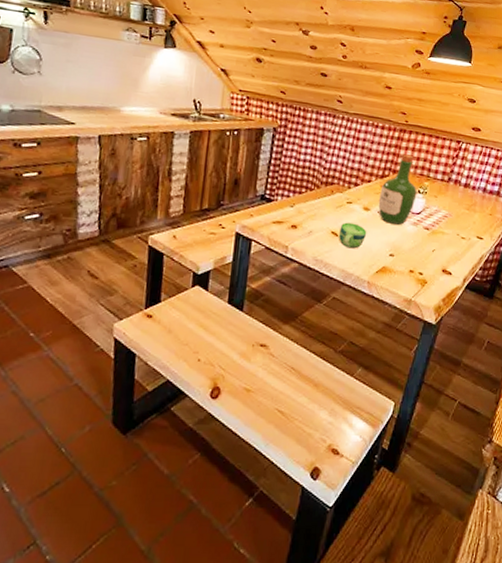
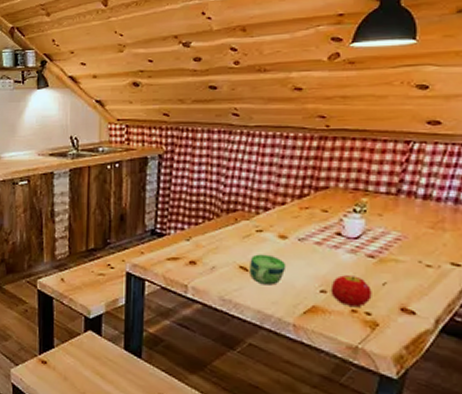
wine bottle: present [378,154,417,225] -> none [298,166,352,253]
fruit: none [397,242,425,268] -> present [330,275,372,307]

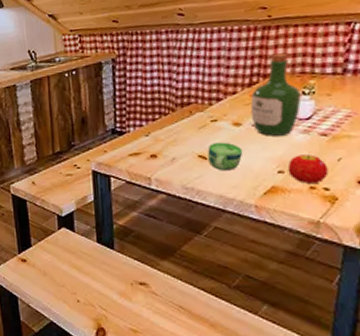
wine bottle: none [298,166,352,253] -> present [250,53,302,136]

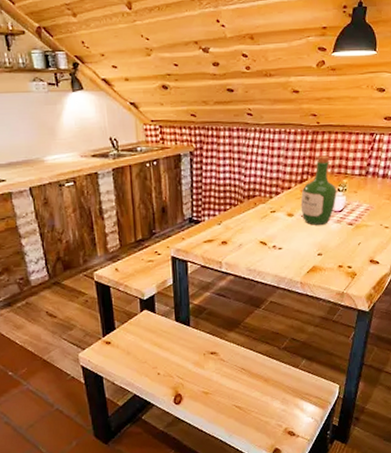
cup: present [207,142,243,171] -> none [267,230,294,255]
fruit: present [287,154,329,184] -> none [324,240,352,263]

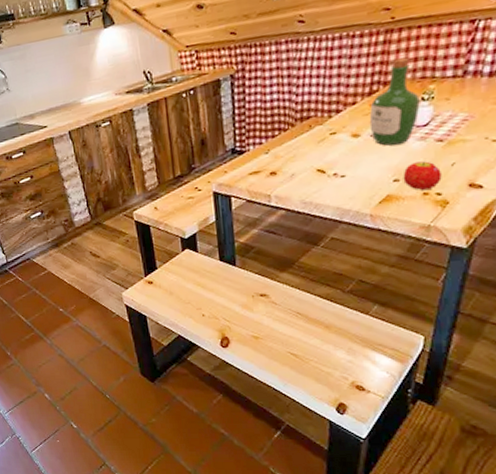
fruit: none [324,240,352,263] -> present [403,161,442,190]

